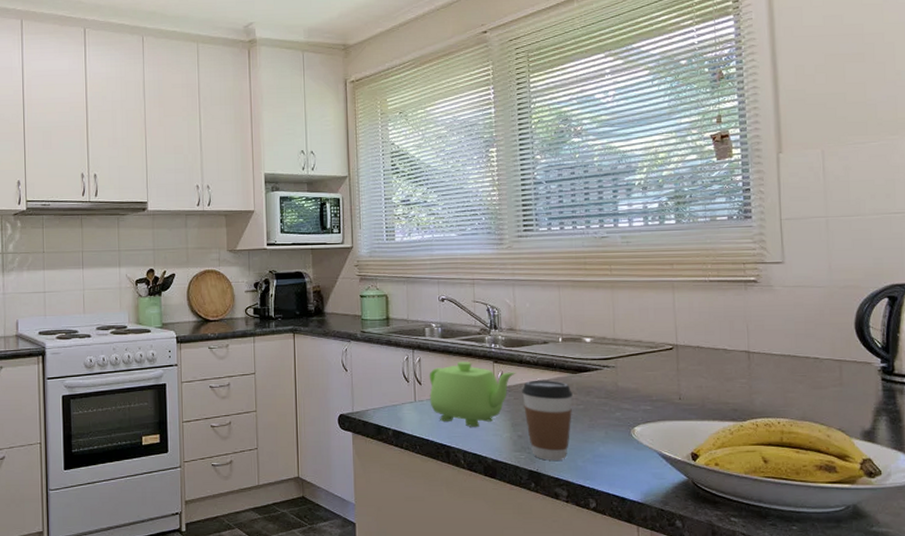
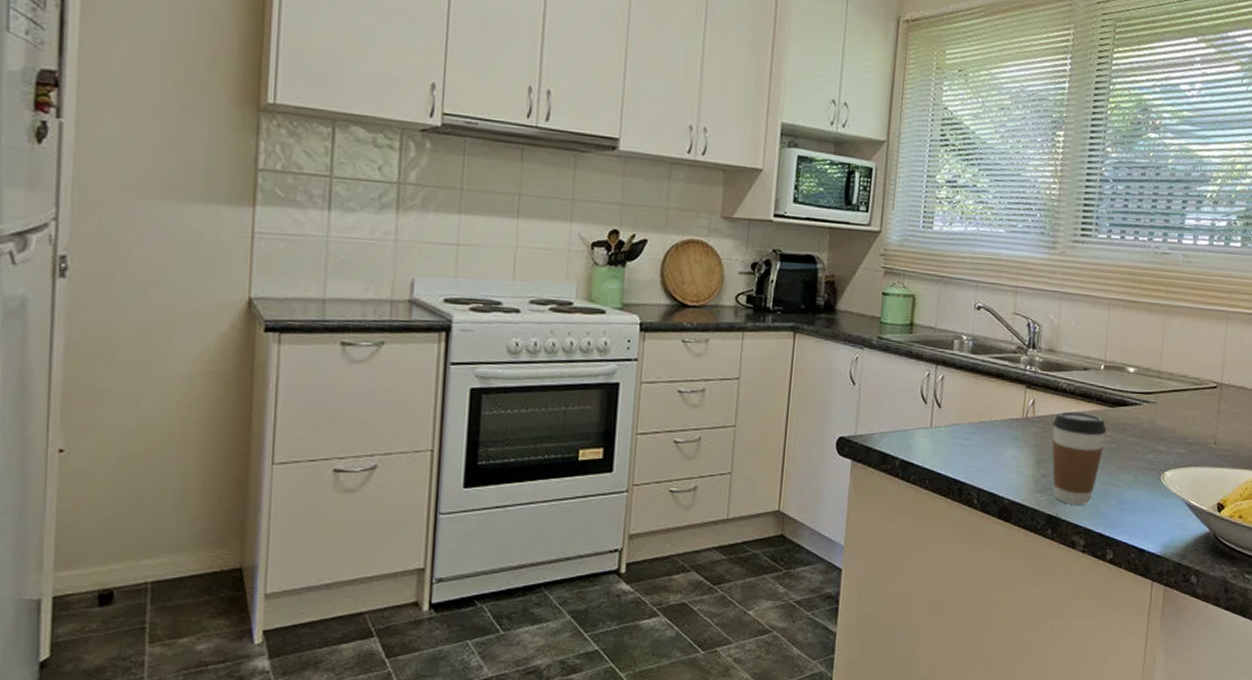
teapot: present [429,361,517,427] -> none [947,383,1050,462]

